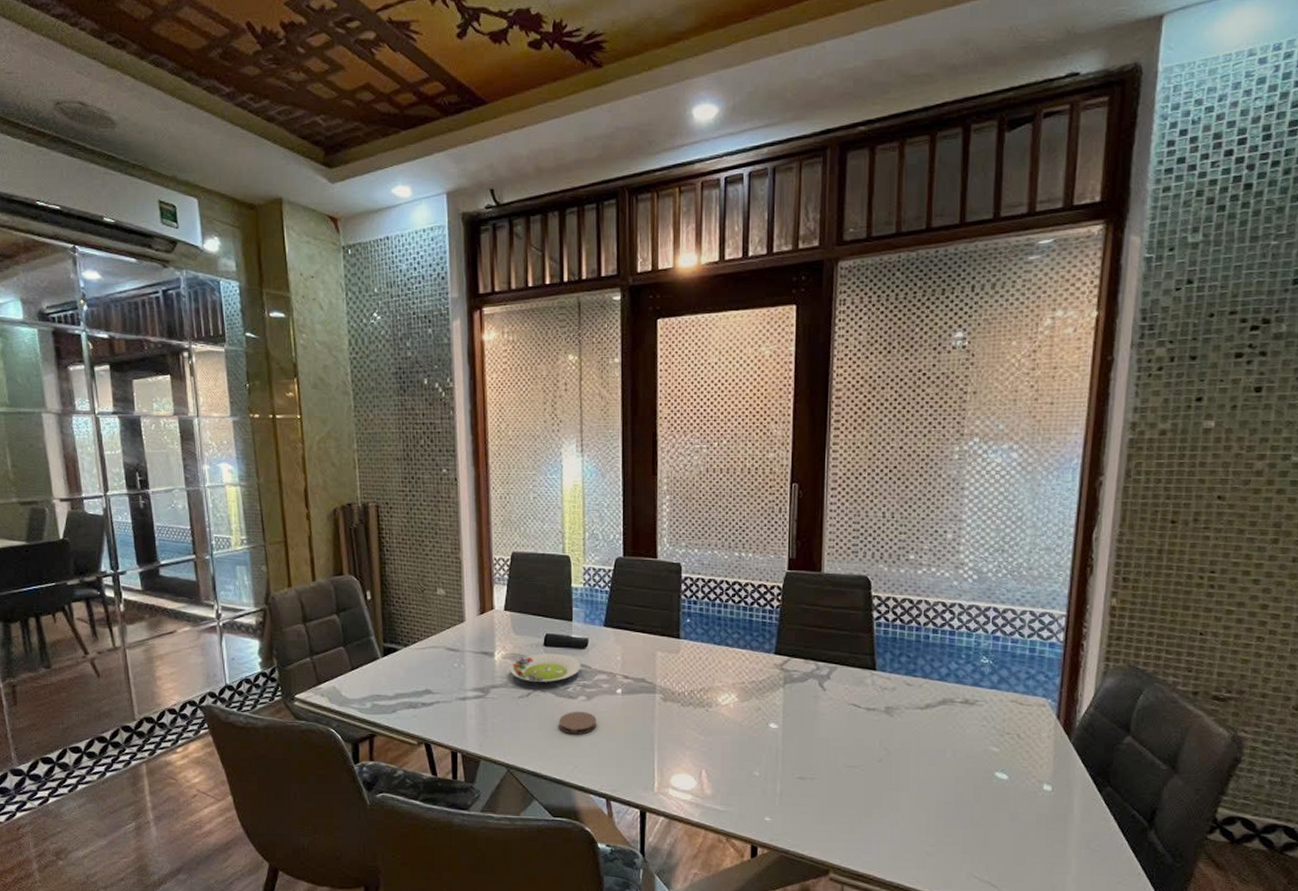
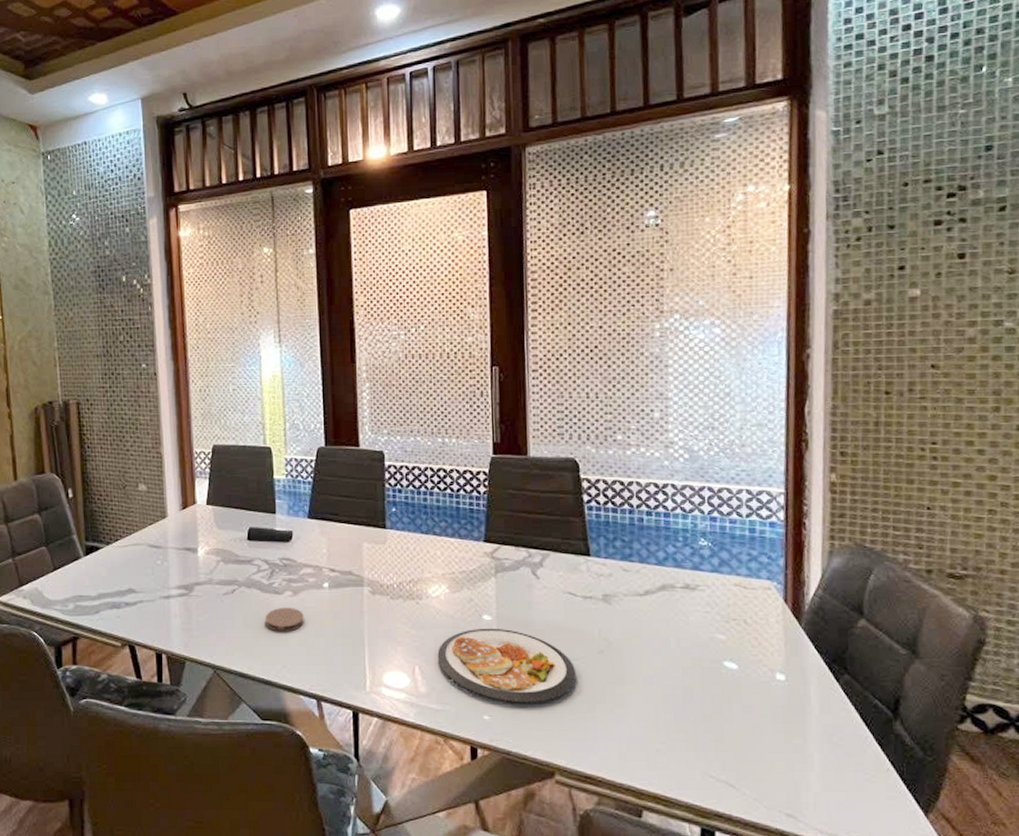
salad plate: present [511,654,581,682] -> none [214,548,287,578]
dish: none [724,735,856,808] -> present [437,628,577,705]

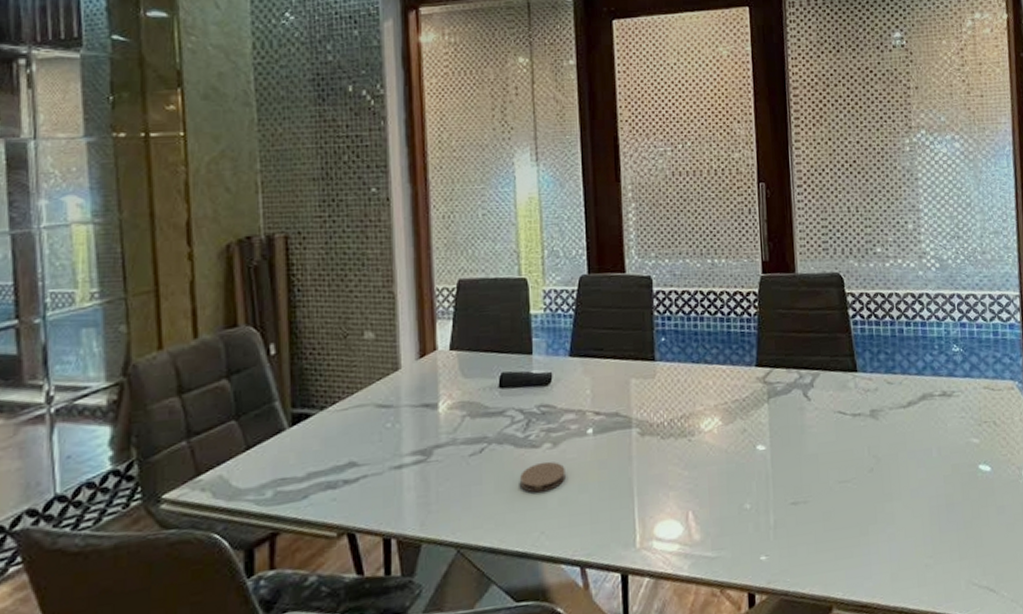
dish: present [437,628,577,705] -> none [711,458,850,539]

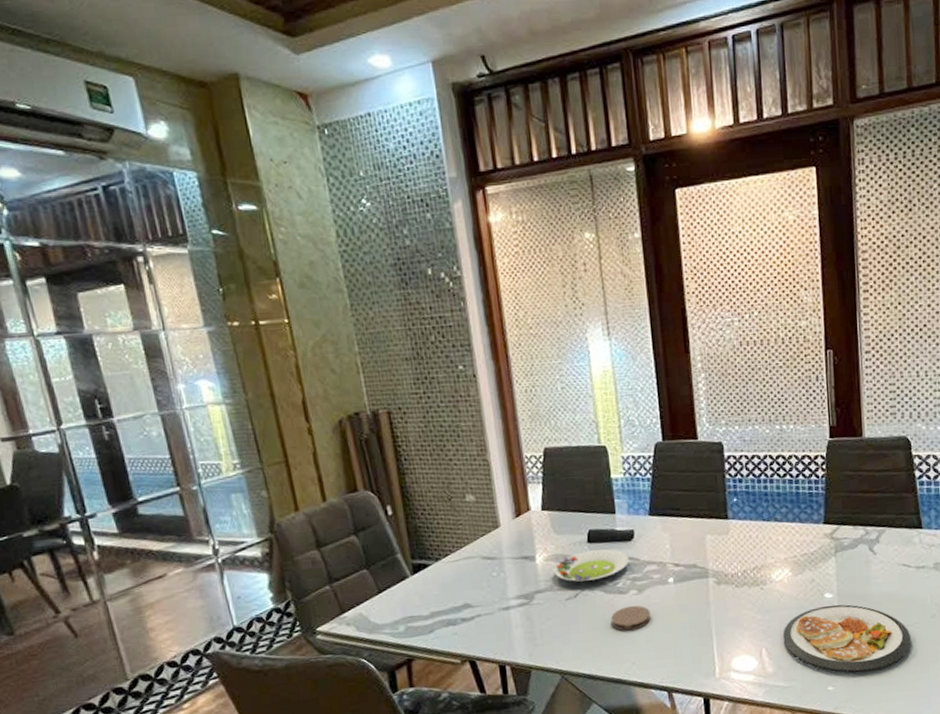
salad plate: none [459,395,545,434] -> present [554,549,630,582]
dish: none [711,458,850,539] -> present [782,604,912,673]

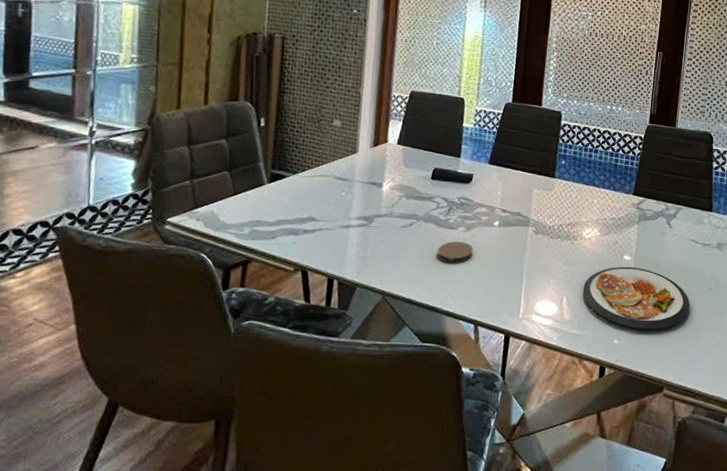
salad plate: present [554,549,630,582] -> none [396,186,464,213]

